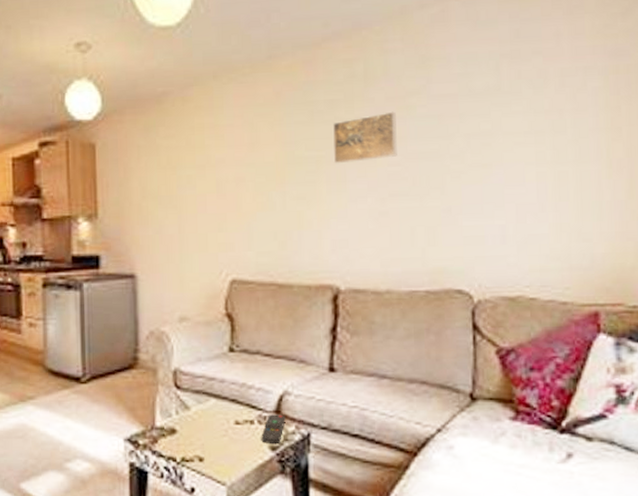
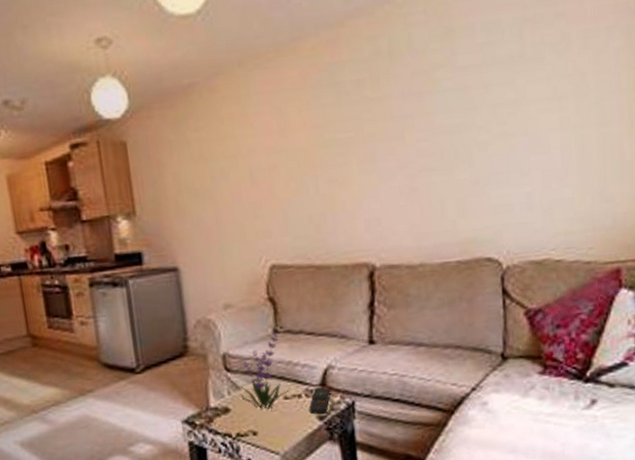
plant: none [188,350,240,434] -> present [240,331,289,410]
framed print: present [333,111,397,164] -> none [360,87,425,144]

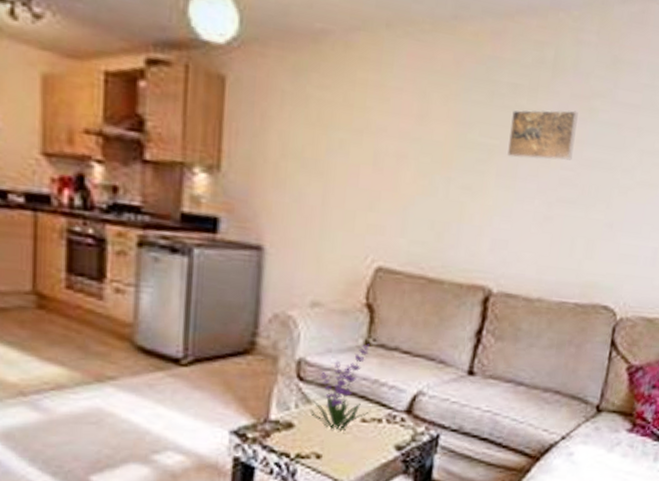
remote control: present [309,387,331,415] -> none [387,414,416,444]
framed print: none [360,87,425,144] -> present [507,109,578,160]

